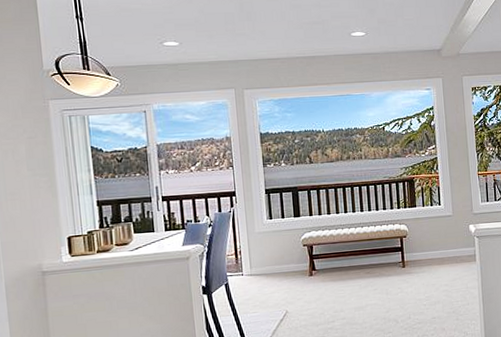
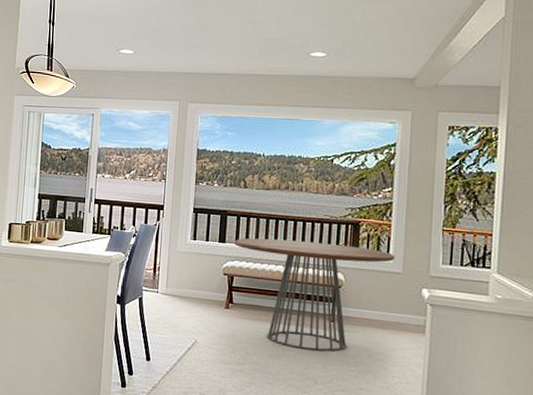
dining table: none [309,199,446,297] -> present [235,238,395,352]

